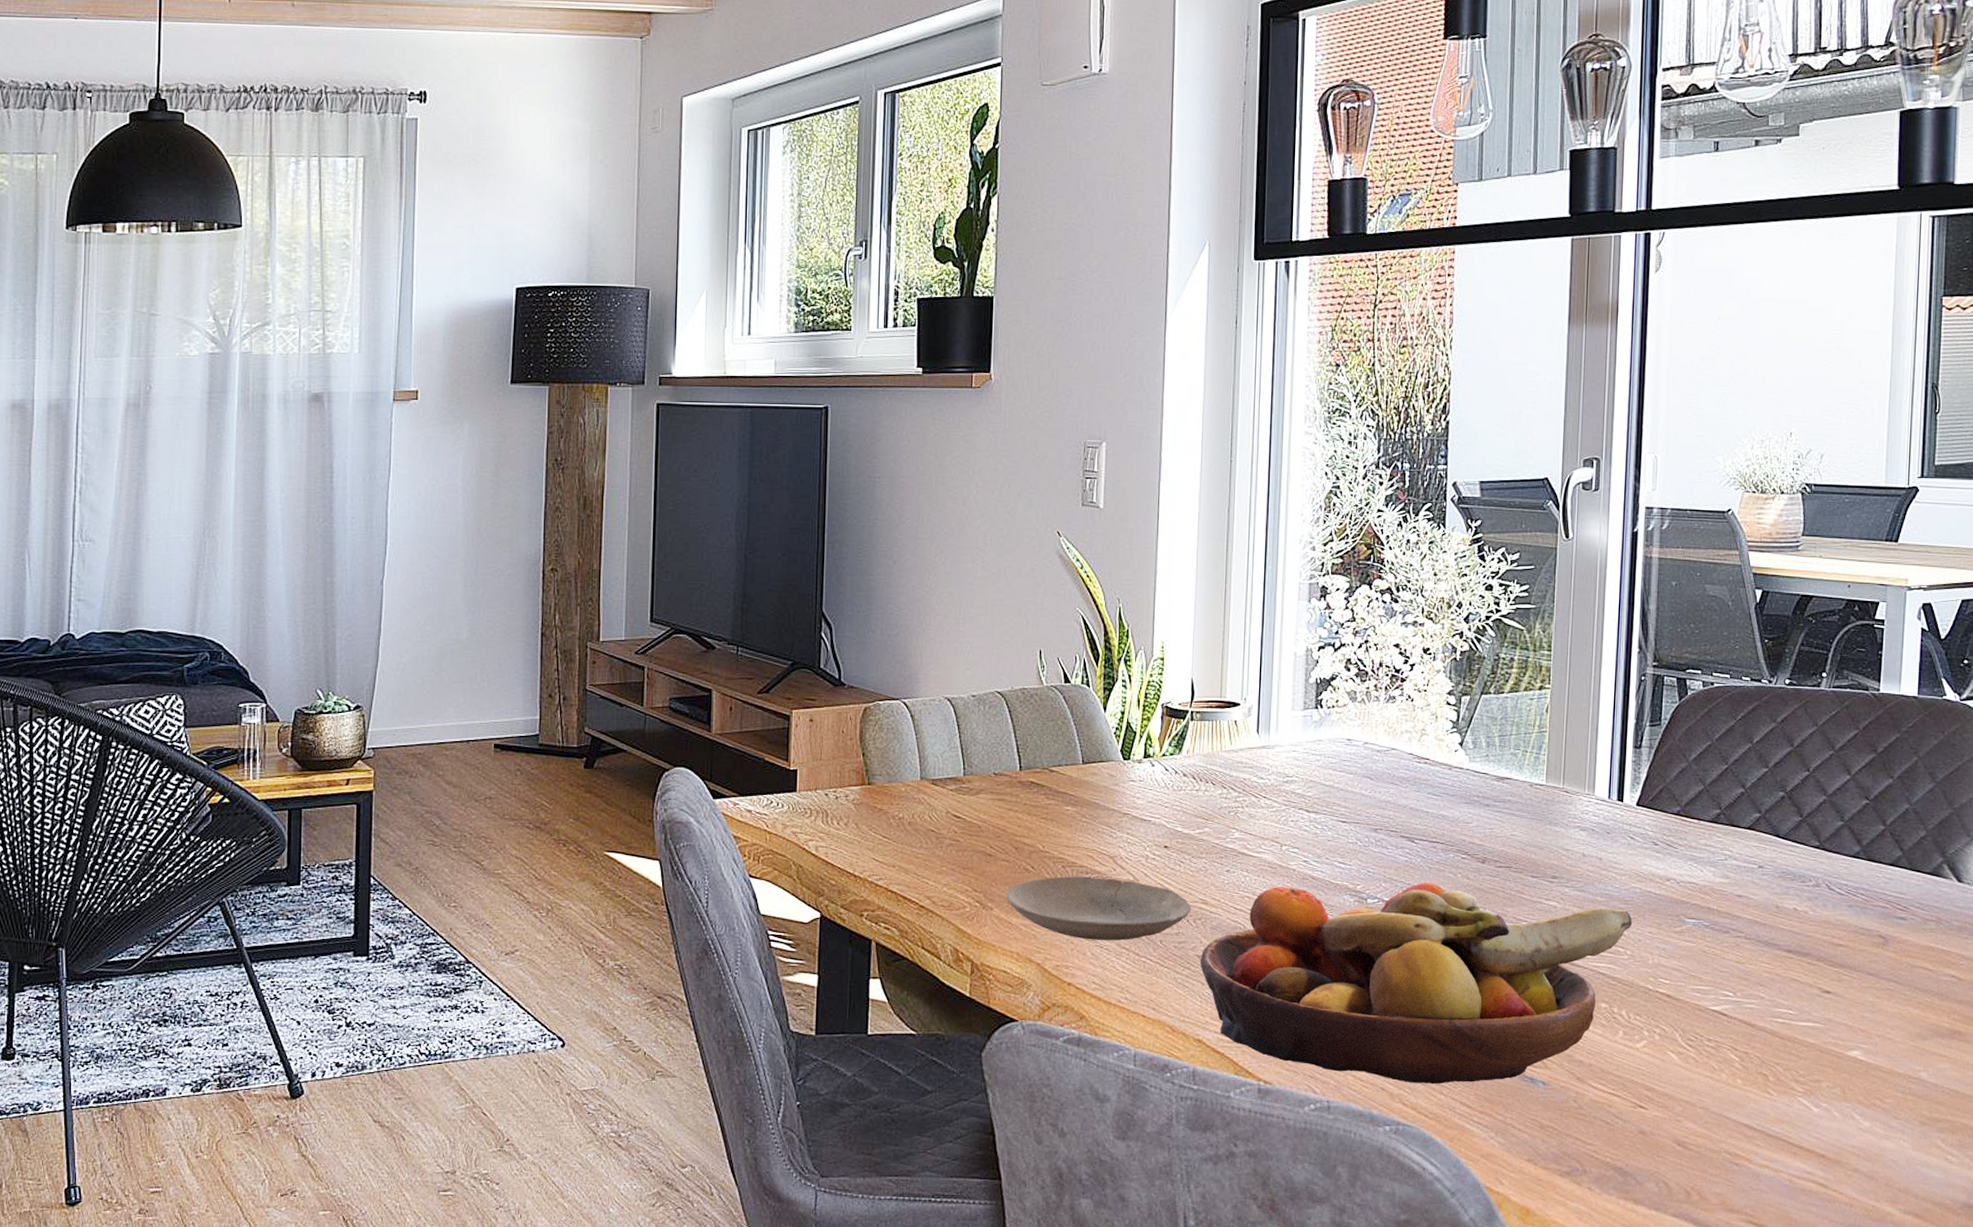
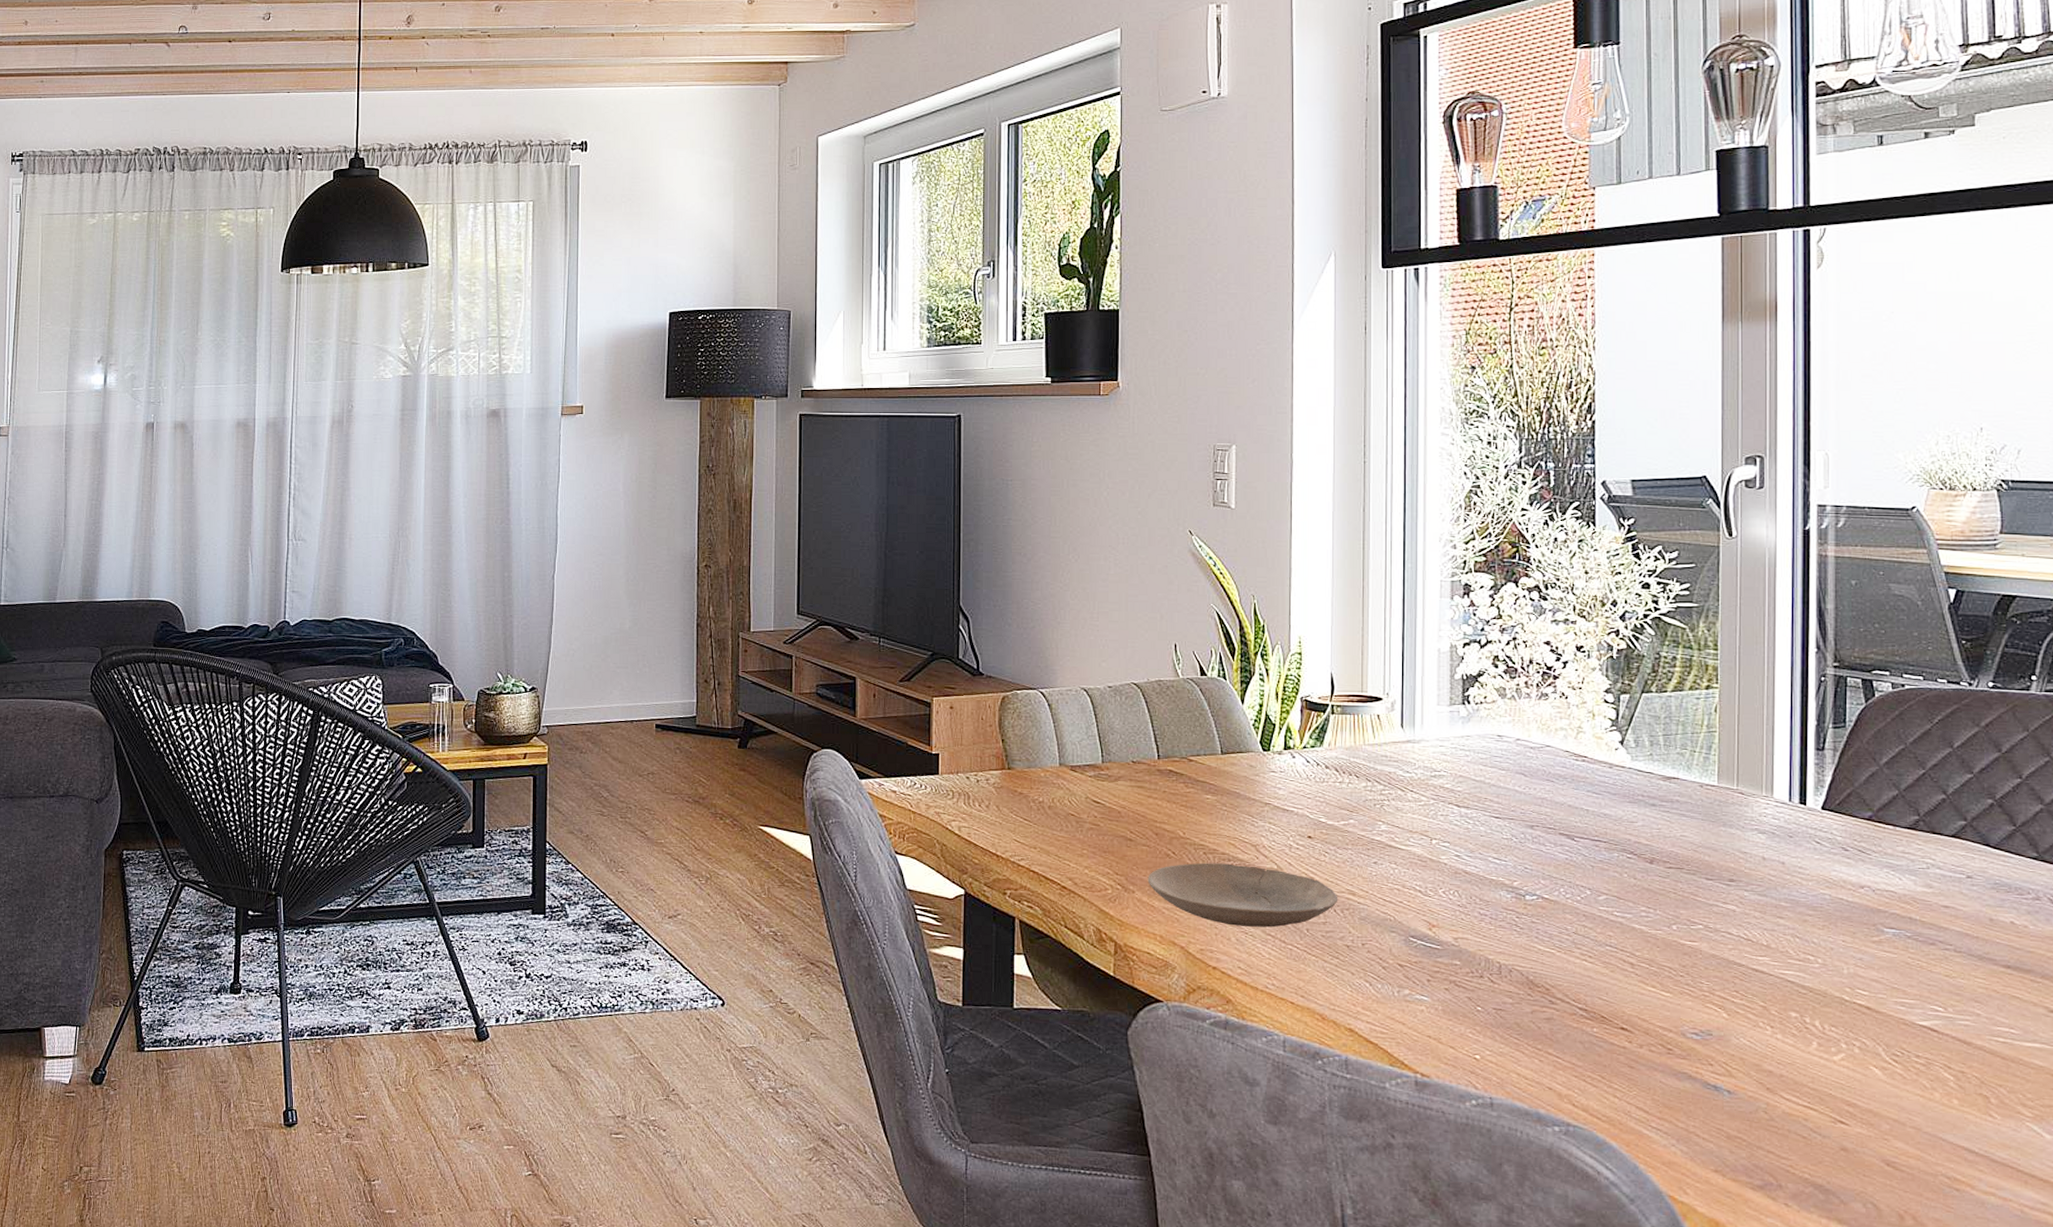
fruit bowl: present [1201,883,1633,1085] -> none [1350,880,1823,1087]

